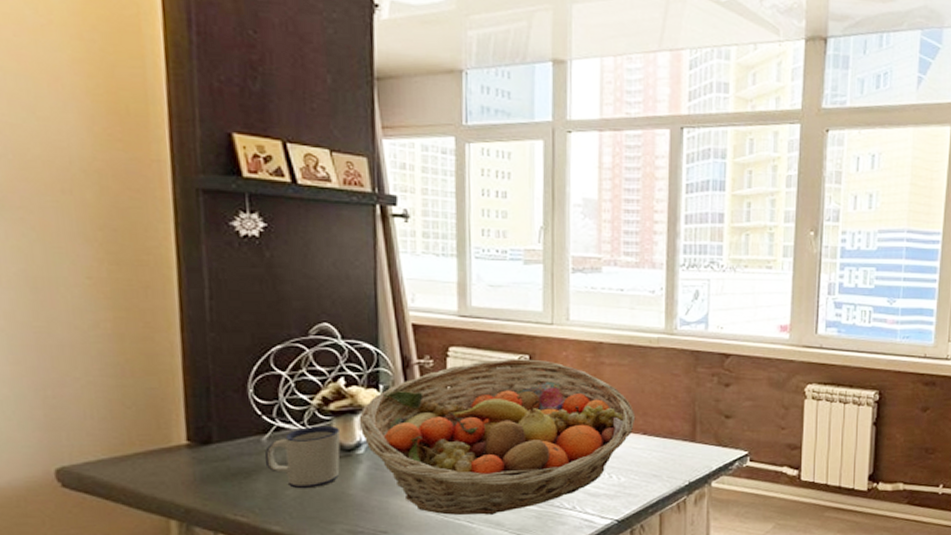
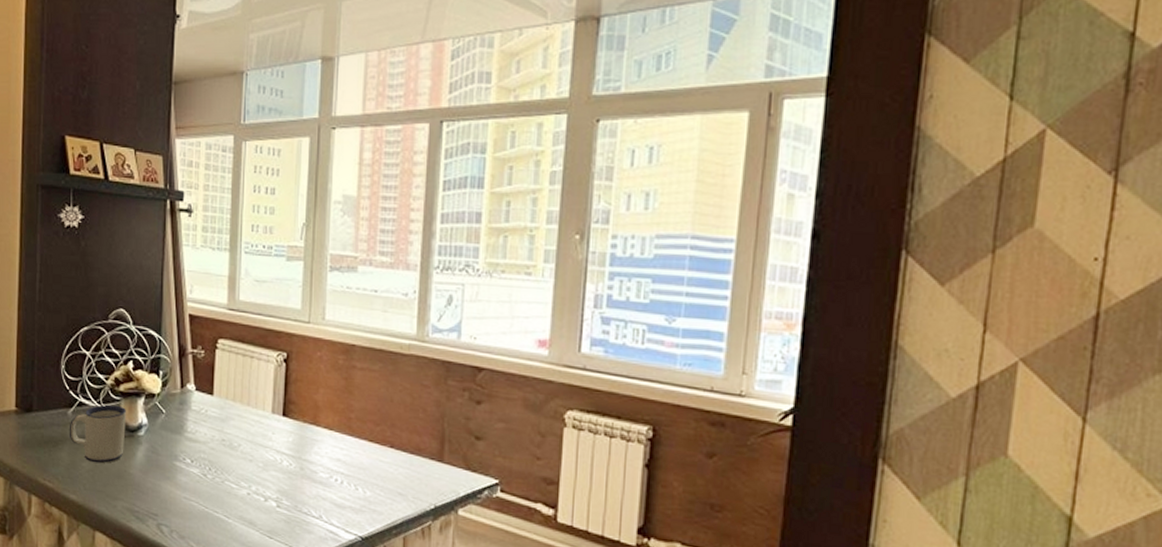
fruit basket: present [358,358,636,515] -> none [141,354,384,513]

